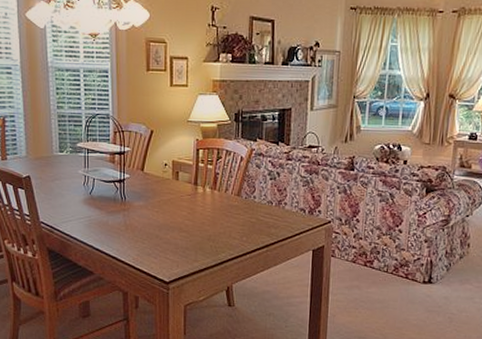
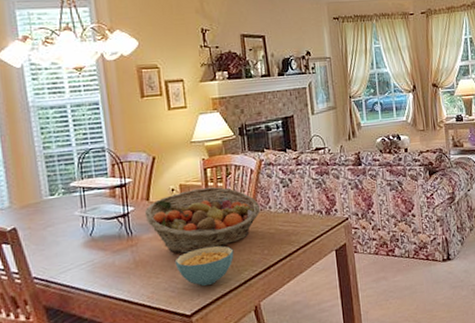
fruit basket: none [138,167,245,227] -> present [144,186,261,254]
cereal bowl: none [160,223,215,259] -> present [174,246,234,286]

